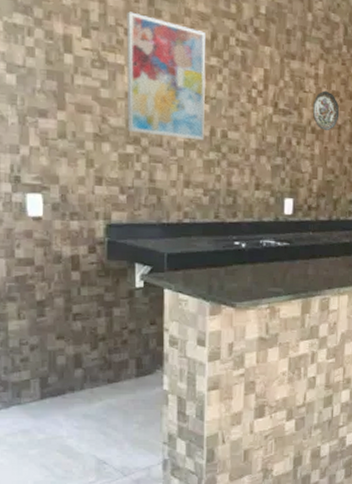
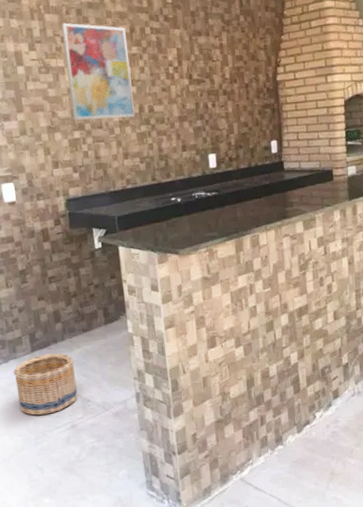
basket: none [14,403,93,474] -> present [13,353,78,415]
decorative plate: present [312,90,340,131] -> none [221,57,246,91]

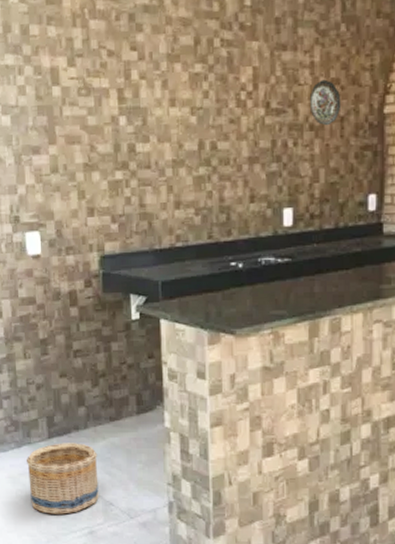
wall art: present [61,22,135,121] -> none [109,31,193,158]
decorative plate: none [221,57,246,91] -> present [309,79,342,126]

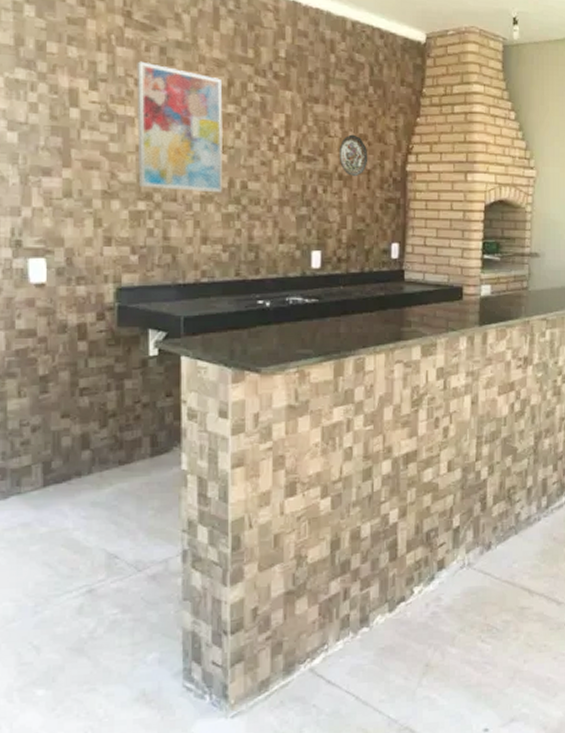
basket: present [25,443,99,514] -> none [13,490,102,574]
wall art: none [109,31,193,158] -> present [136,61,223,193]

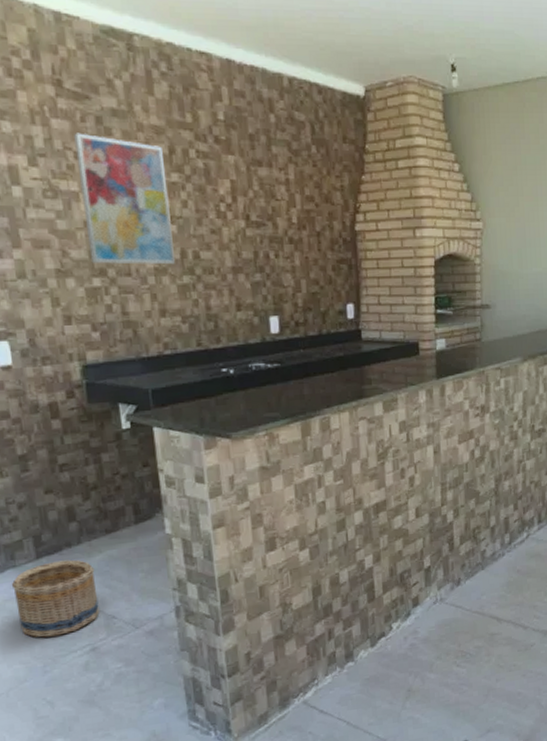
basket: none [13,490,102,574] -> present [11,560,100,638]
decorative plate: present [339,134,368,177] -> none [286,196,317,240]

